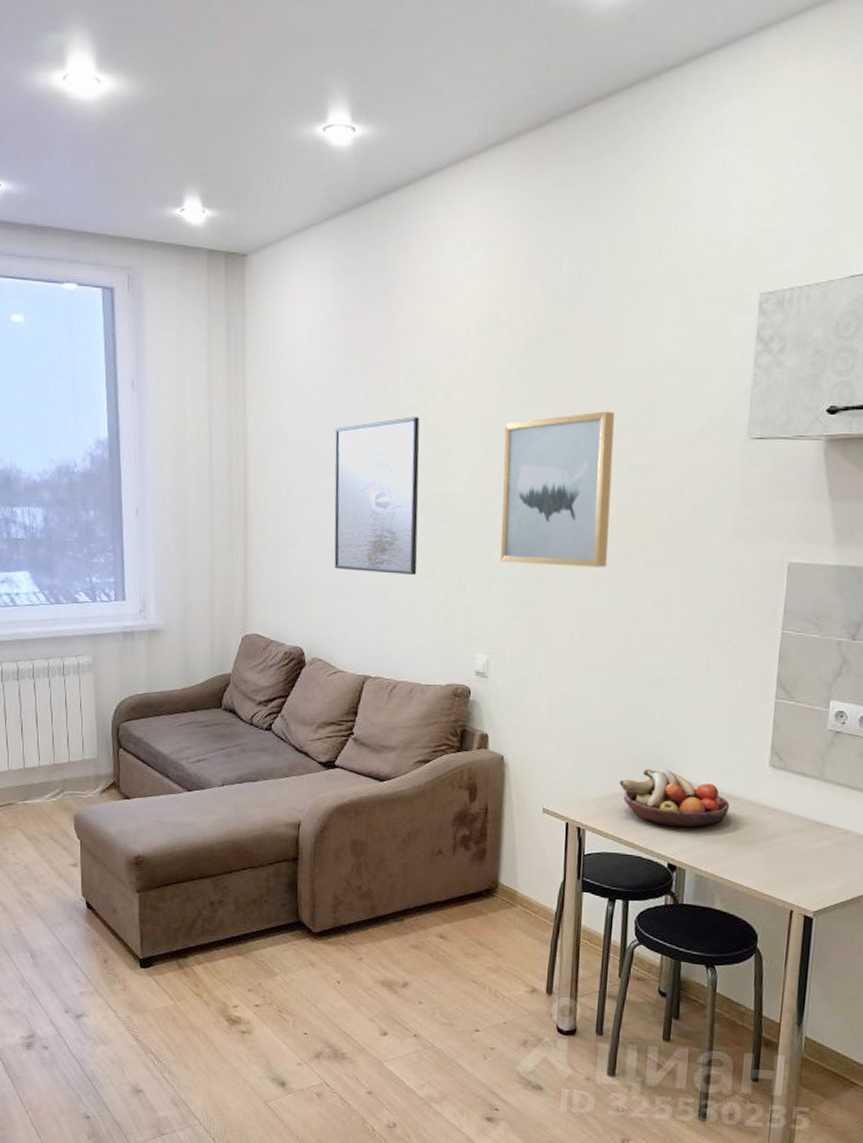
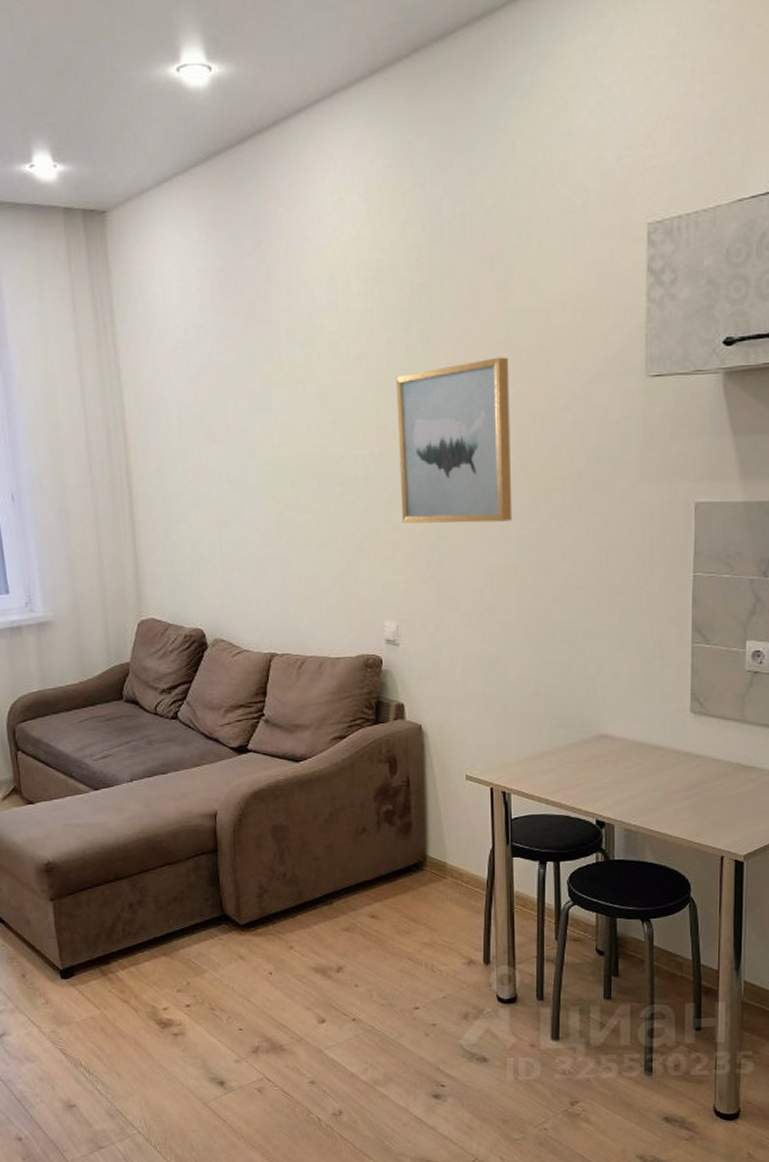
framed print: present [334,417,420,575] -> none [217,376,316,544]
fruit bowl: present [619,769,730,828] -> none [541,724,654,783]

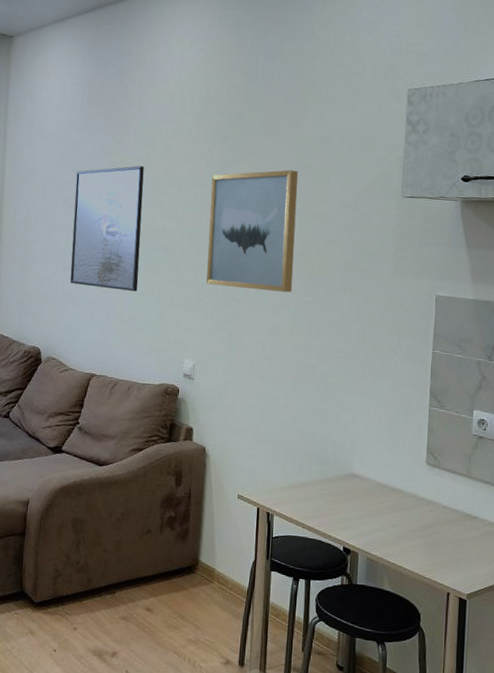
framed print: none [217,376,316,544] -> present [70,166,144,291]

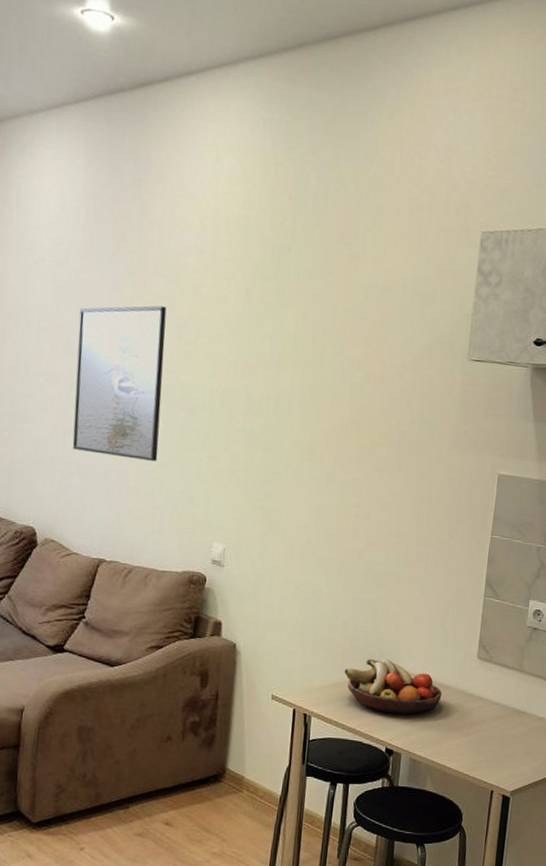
wall art: present [206,170,299,293] -> none [240,321,352,467]
fruit bowl: none [302,463,394,516] -> present [344,659,442,715]

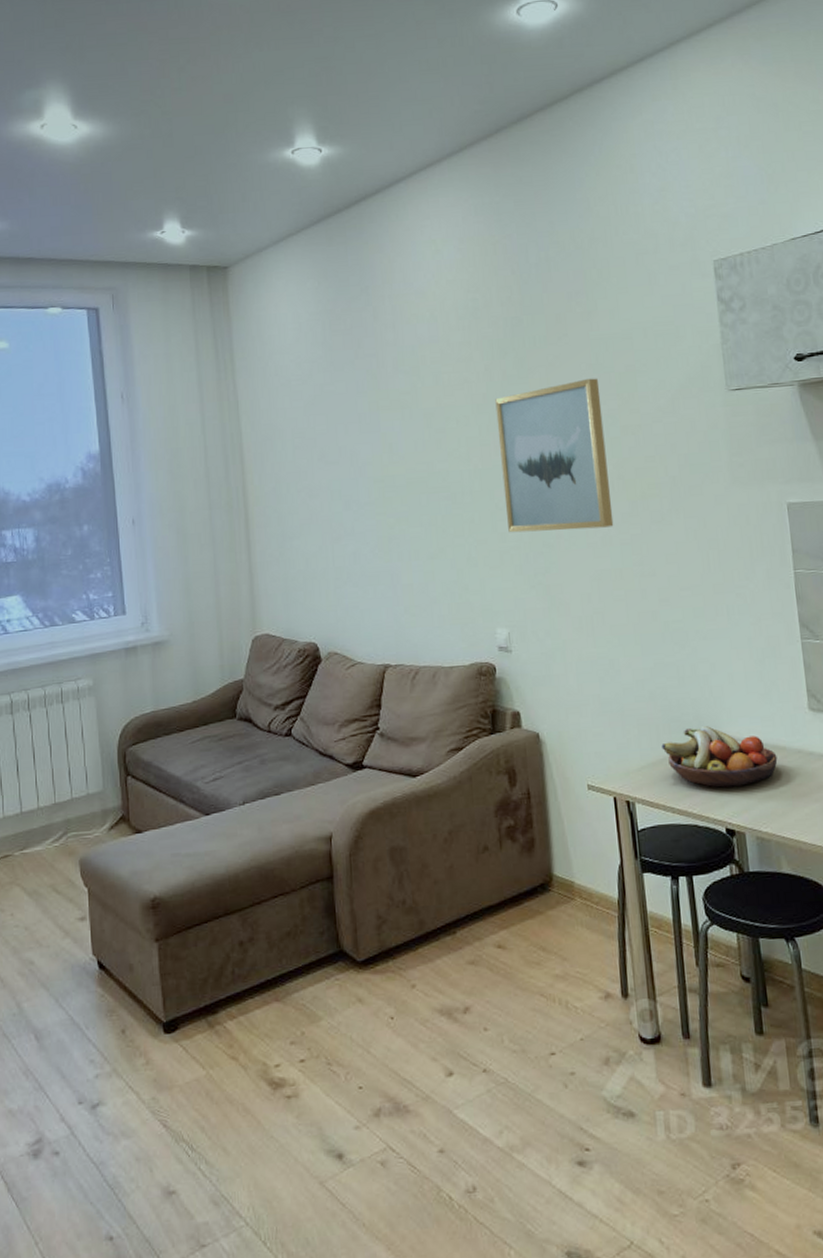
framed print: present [72,305,167,461] -> none [329,401,426,558]
wall art: none [240,321,352,467] -> present [495,378,614,533]

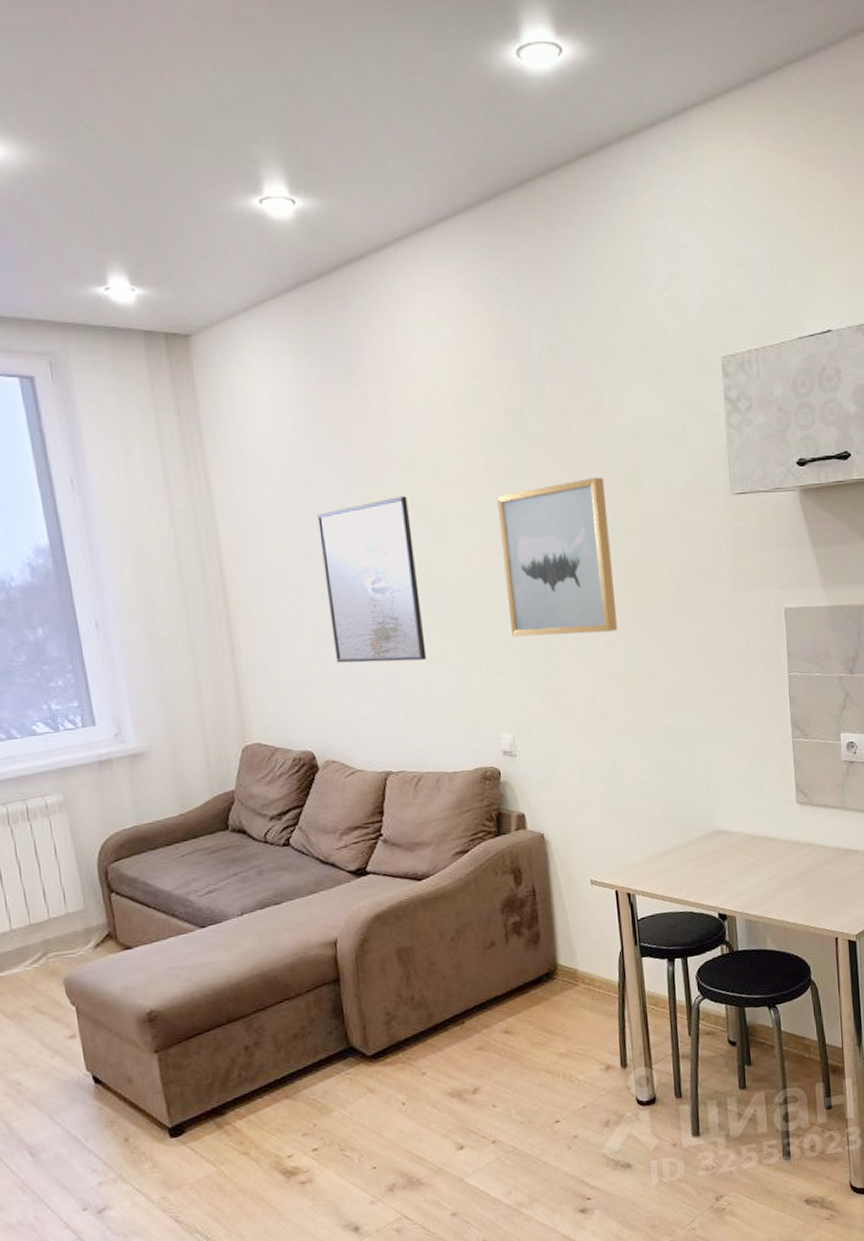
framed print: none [329,401,426,558] -> present [316,496,427,663]
fruit bowl: present [661,726,778,788] -> none [661,821,767,877]

